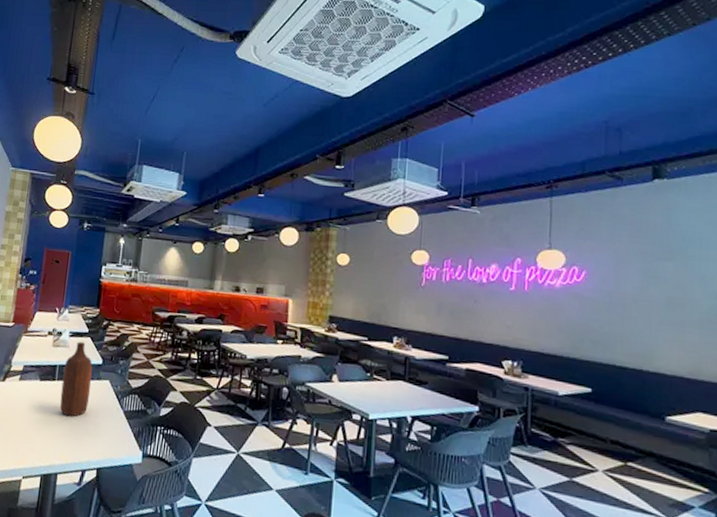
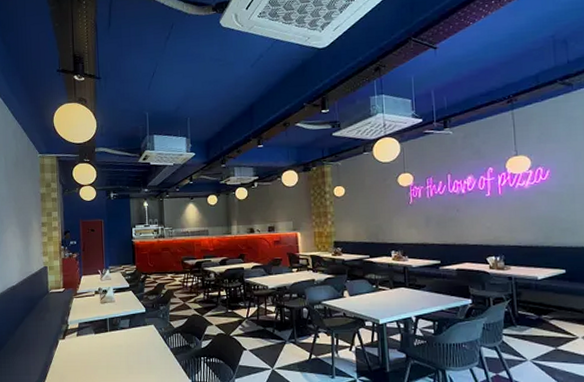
bottle: present [59,341,93,417] -> none [113,296,140,360]

